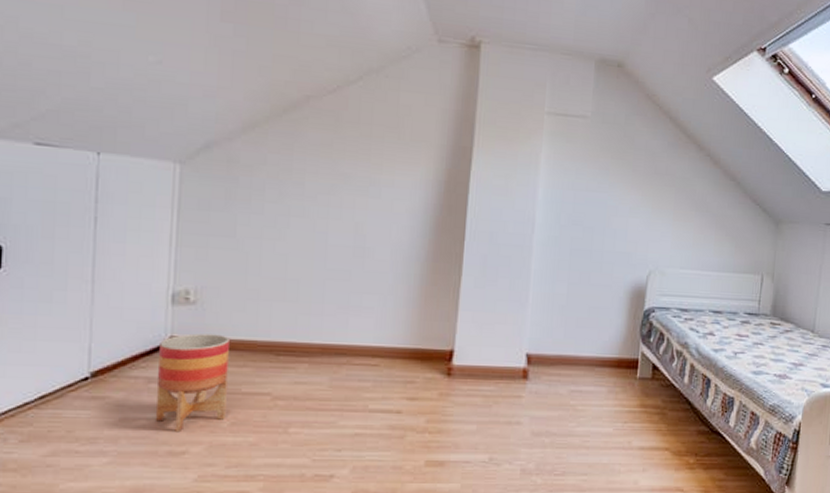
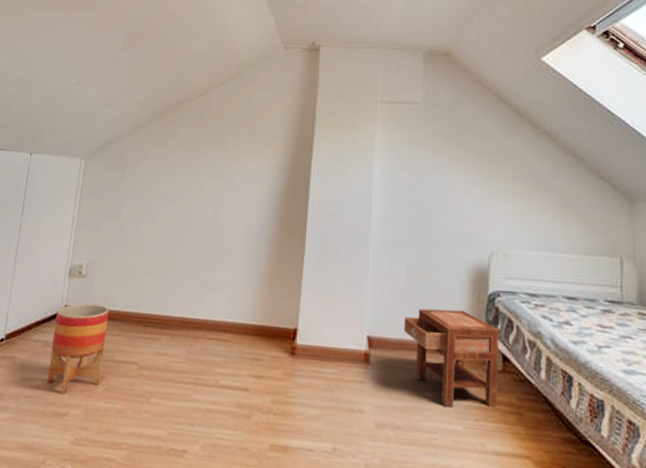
nightstand: none [563,325,651,413] -> present [404,308,499,408]

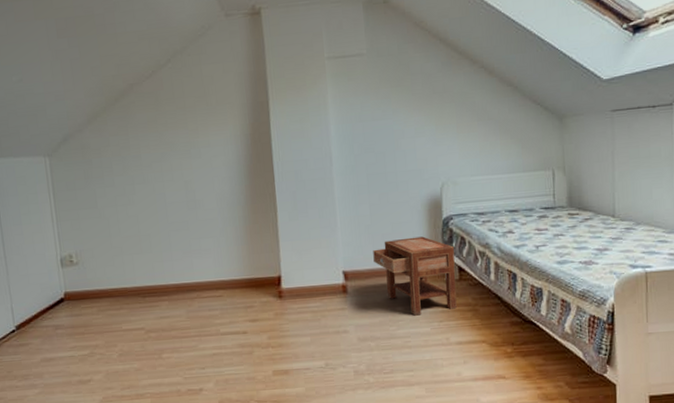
planter: present [48,303,109,395] -> none [58,286,114,366]

